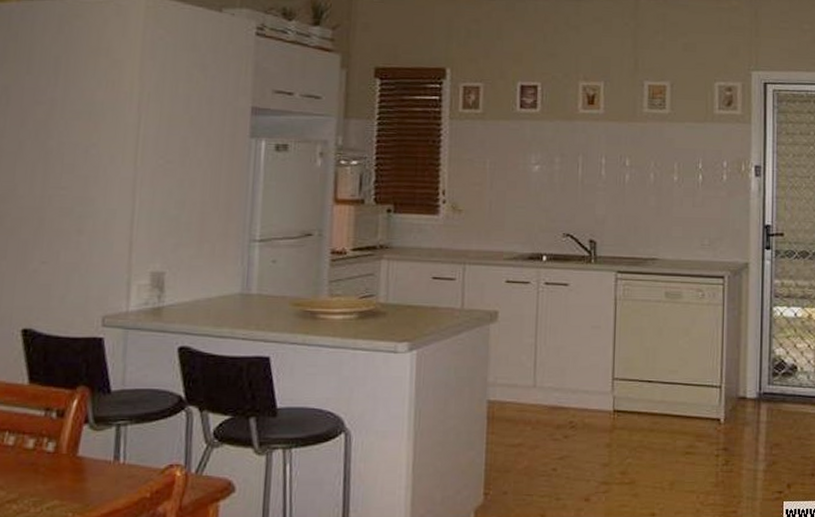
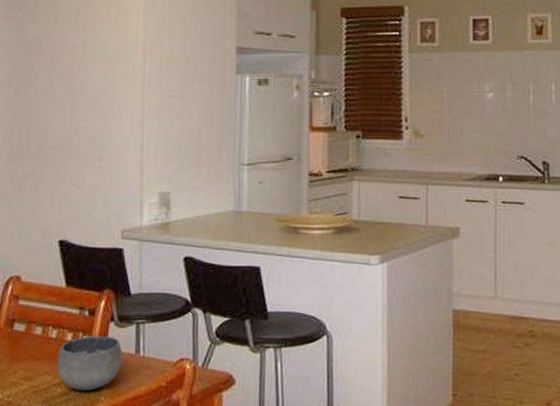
bowl: none [13,441,98,507] -> present [56,335,123,391]

